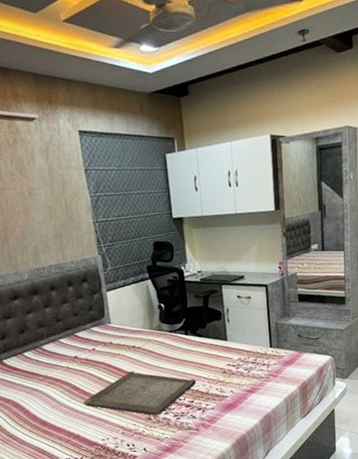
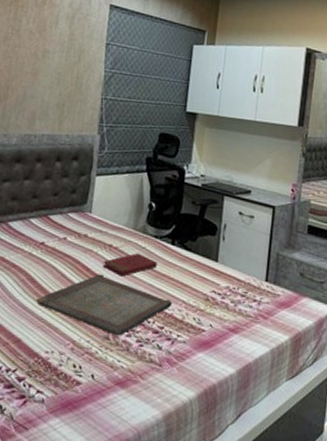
book: none [131,347,177,369] -> present [102,253,157,277]

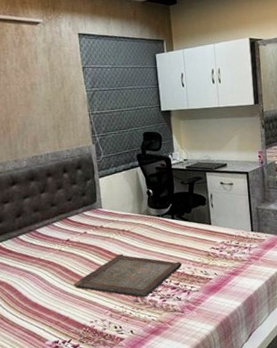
book: present [102,253,157,277] -> none [120,231,164,252]

